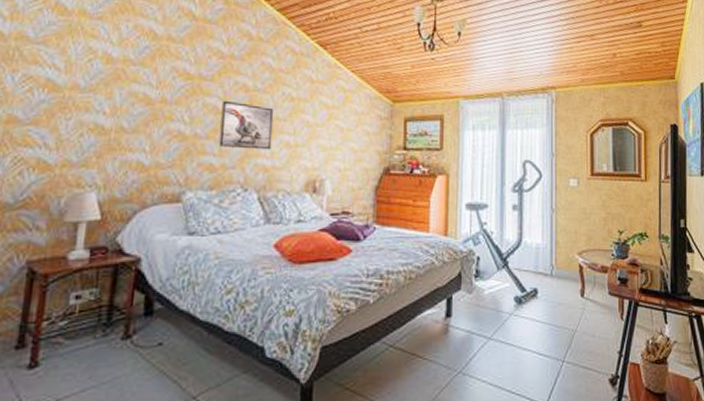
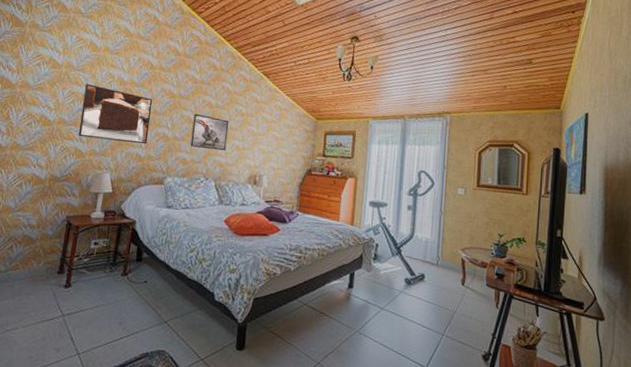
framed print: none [41,63,159,147] -> present [78,84,153,145]

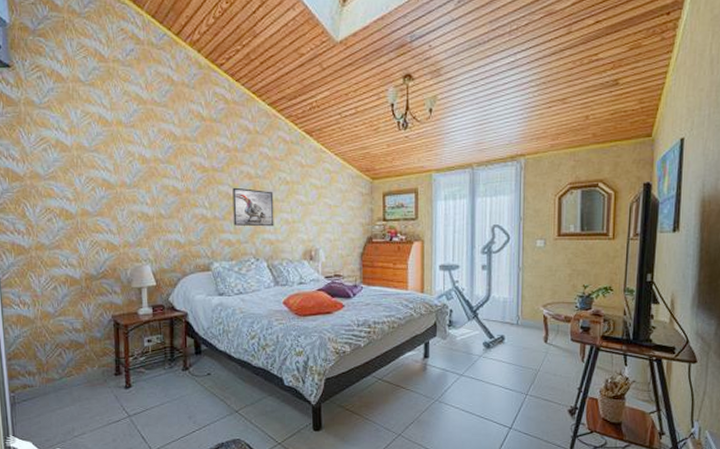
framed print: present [78,84,153,145] -> none [103,166,185,229]

